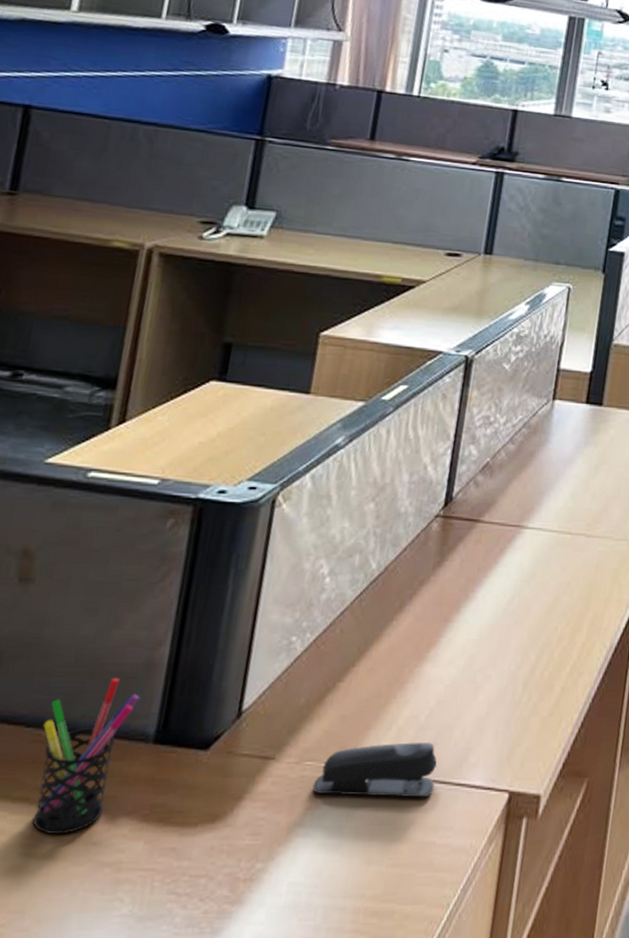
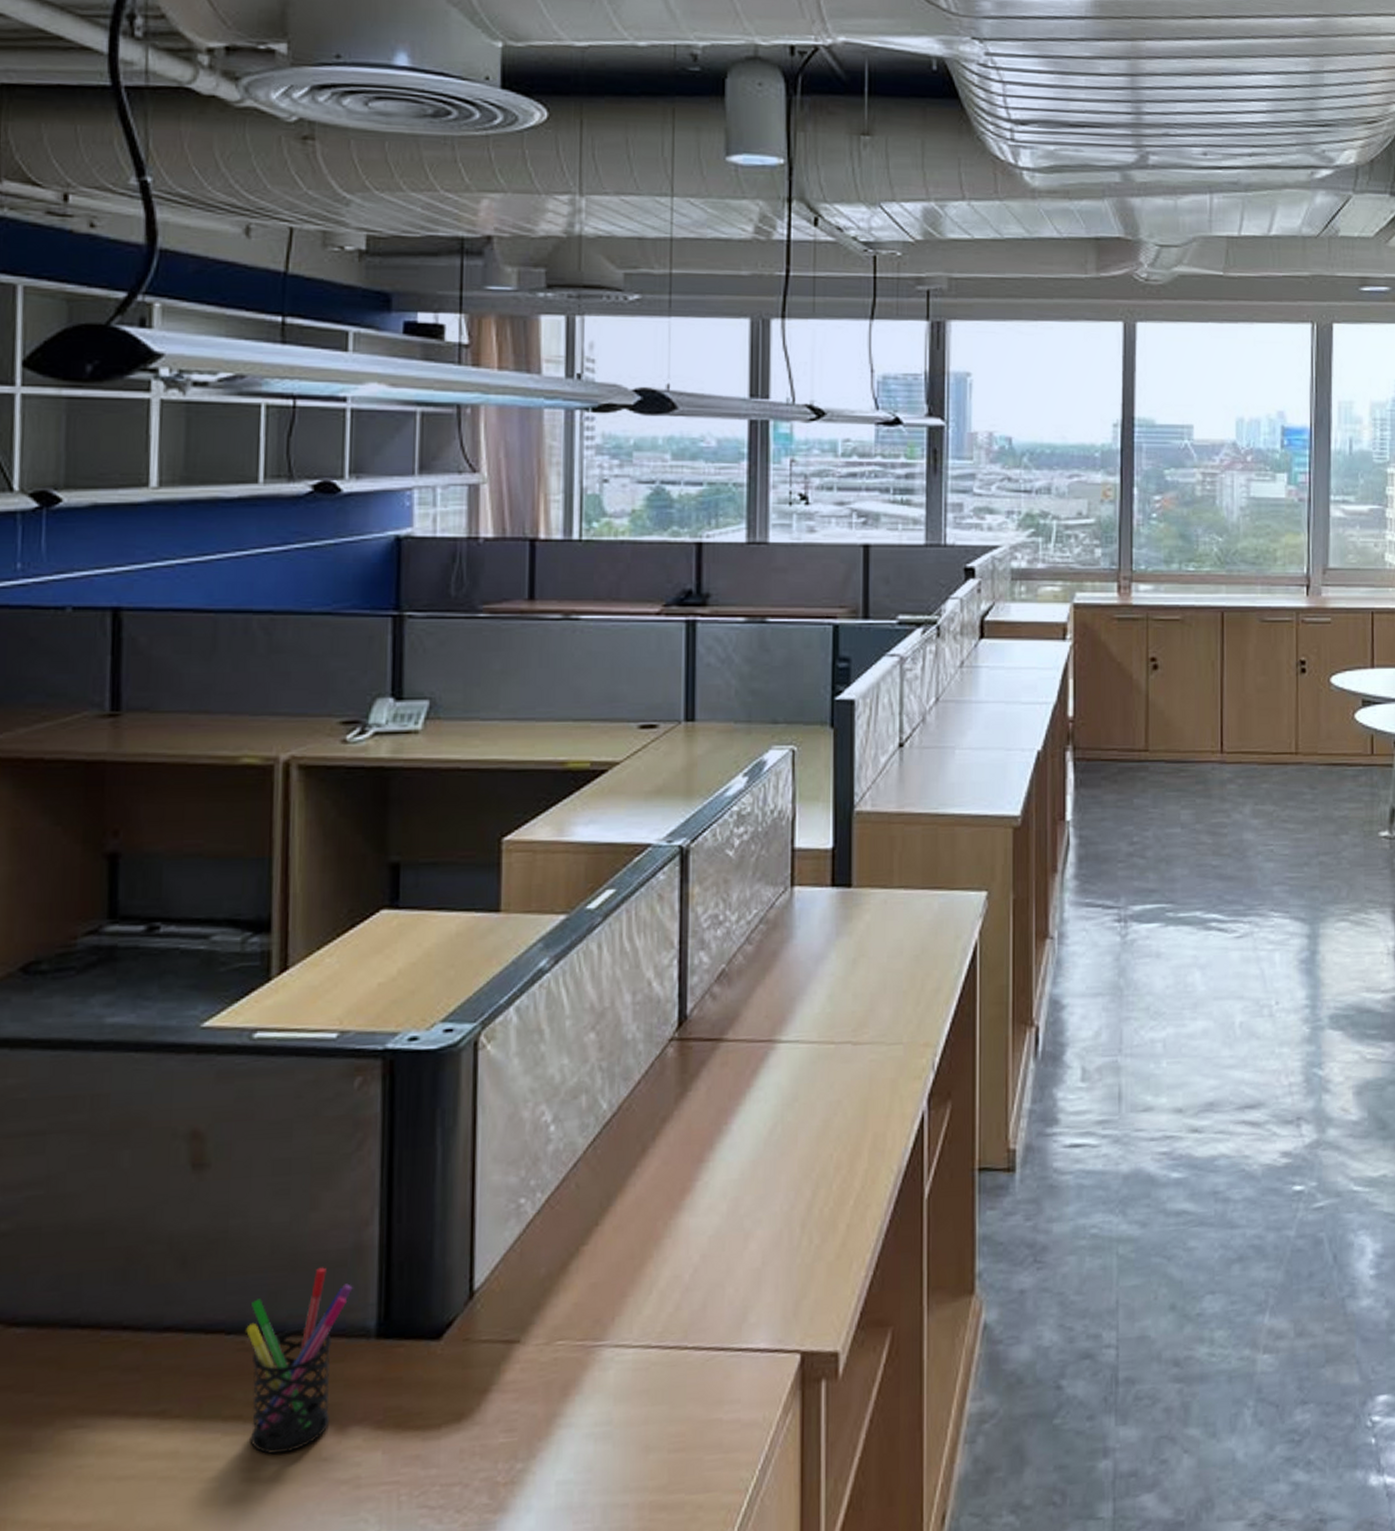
stapler: present [312,741,437,798] -> none [569,1303,712,1377]

